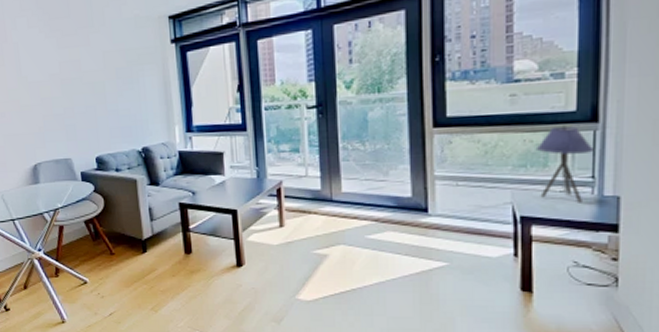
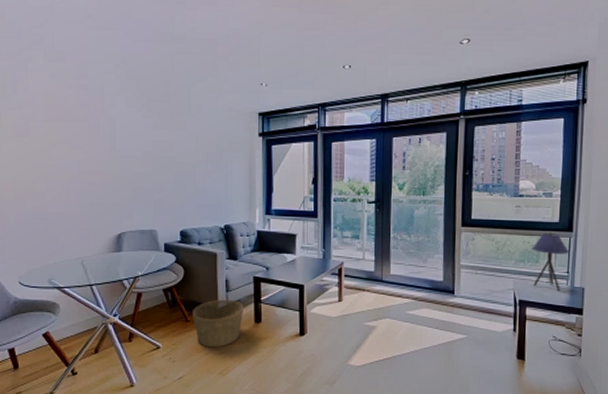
basket: none [116,229,171,282] -> present [192,299,243,348]

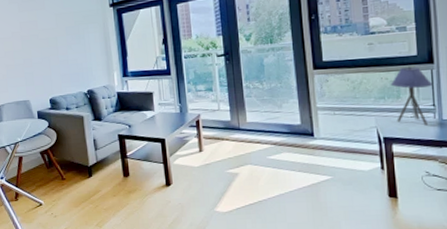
basket: present [192,299,243,348] -> none [66,157,112,203]

